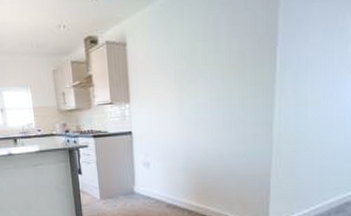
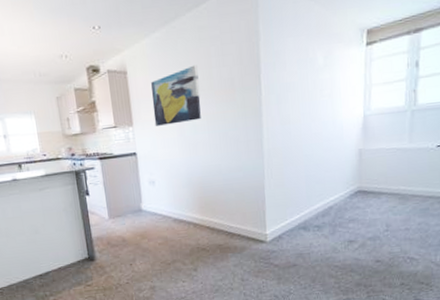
wall art: none [151,36,205,104] -> present [151,65,201,126]

